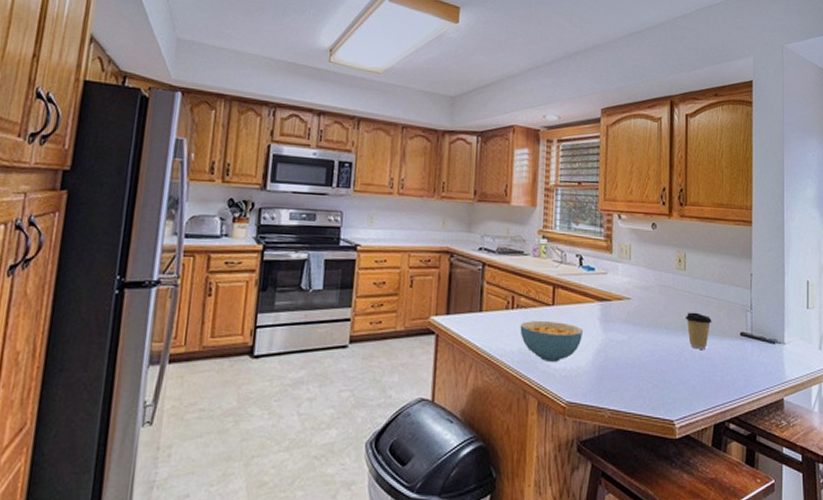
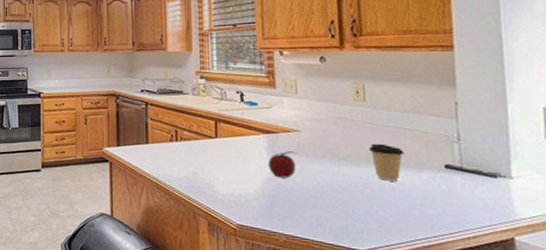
cereal bowl: present [520,321,583,362] -> none [185,152,249,188]
fruit: none [600,320,626,349] -> present [268,151,297,178]

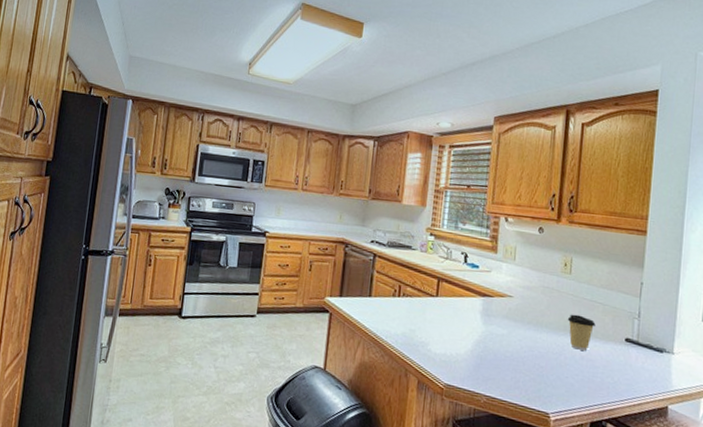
fruit: present [268,151,297,178] -> none [480,315,507,342]

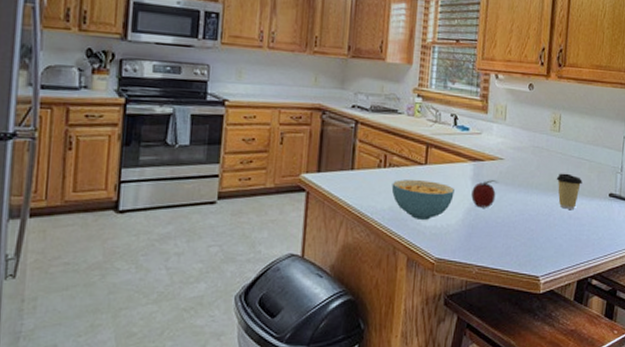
cereal bowl: none [405,308,464,348] -> present [391,179,454,220]
fruit: none [480,315,507,342] -> present [471,180,498,208]

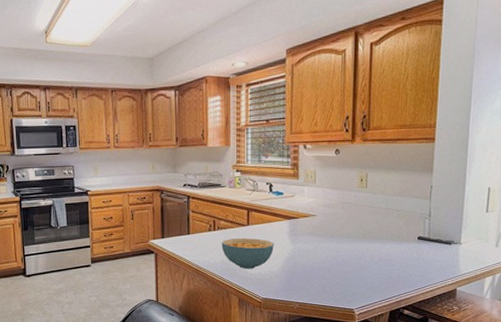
fruit: present [471,180,498,208] -> none [289,233,312,257]
coffee cup: present [556,173,583,209] -> none [365,223,391,253]

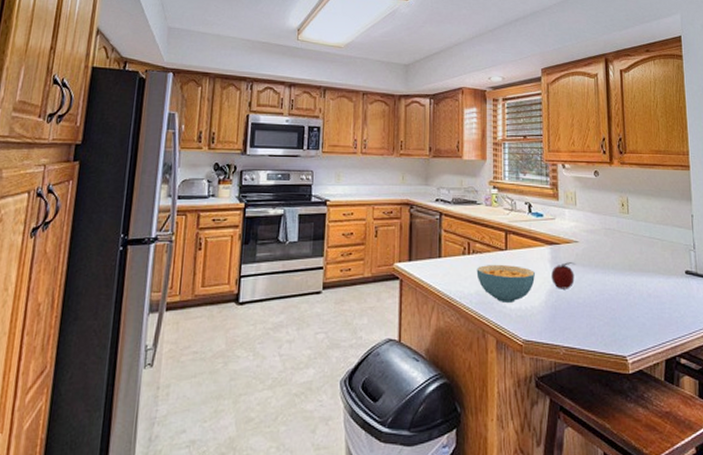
fruit: none [289,233,312,257] -> present [551,262,575,289]

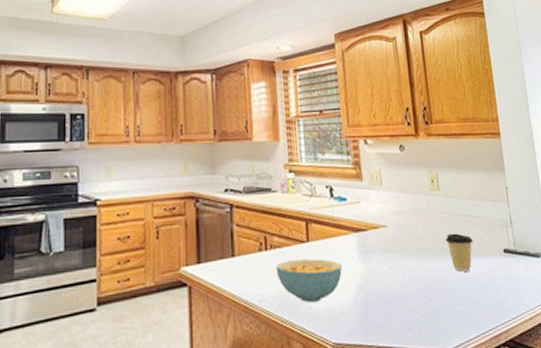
fruit: present [551,262,575,289] -> none [360,250,386,282]
coffee cup: none [631,253,657,288] -> present [445,233,473,272]

